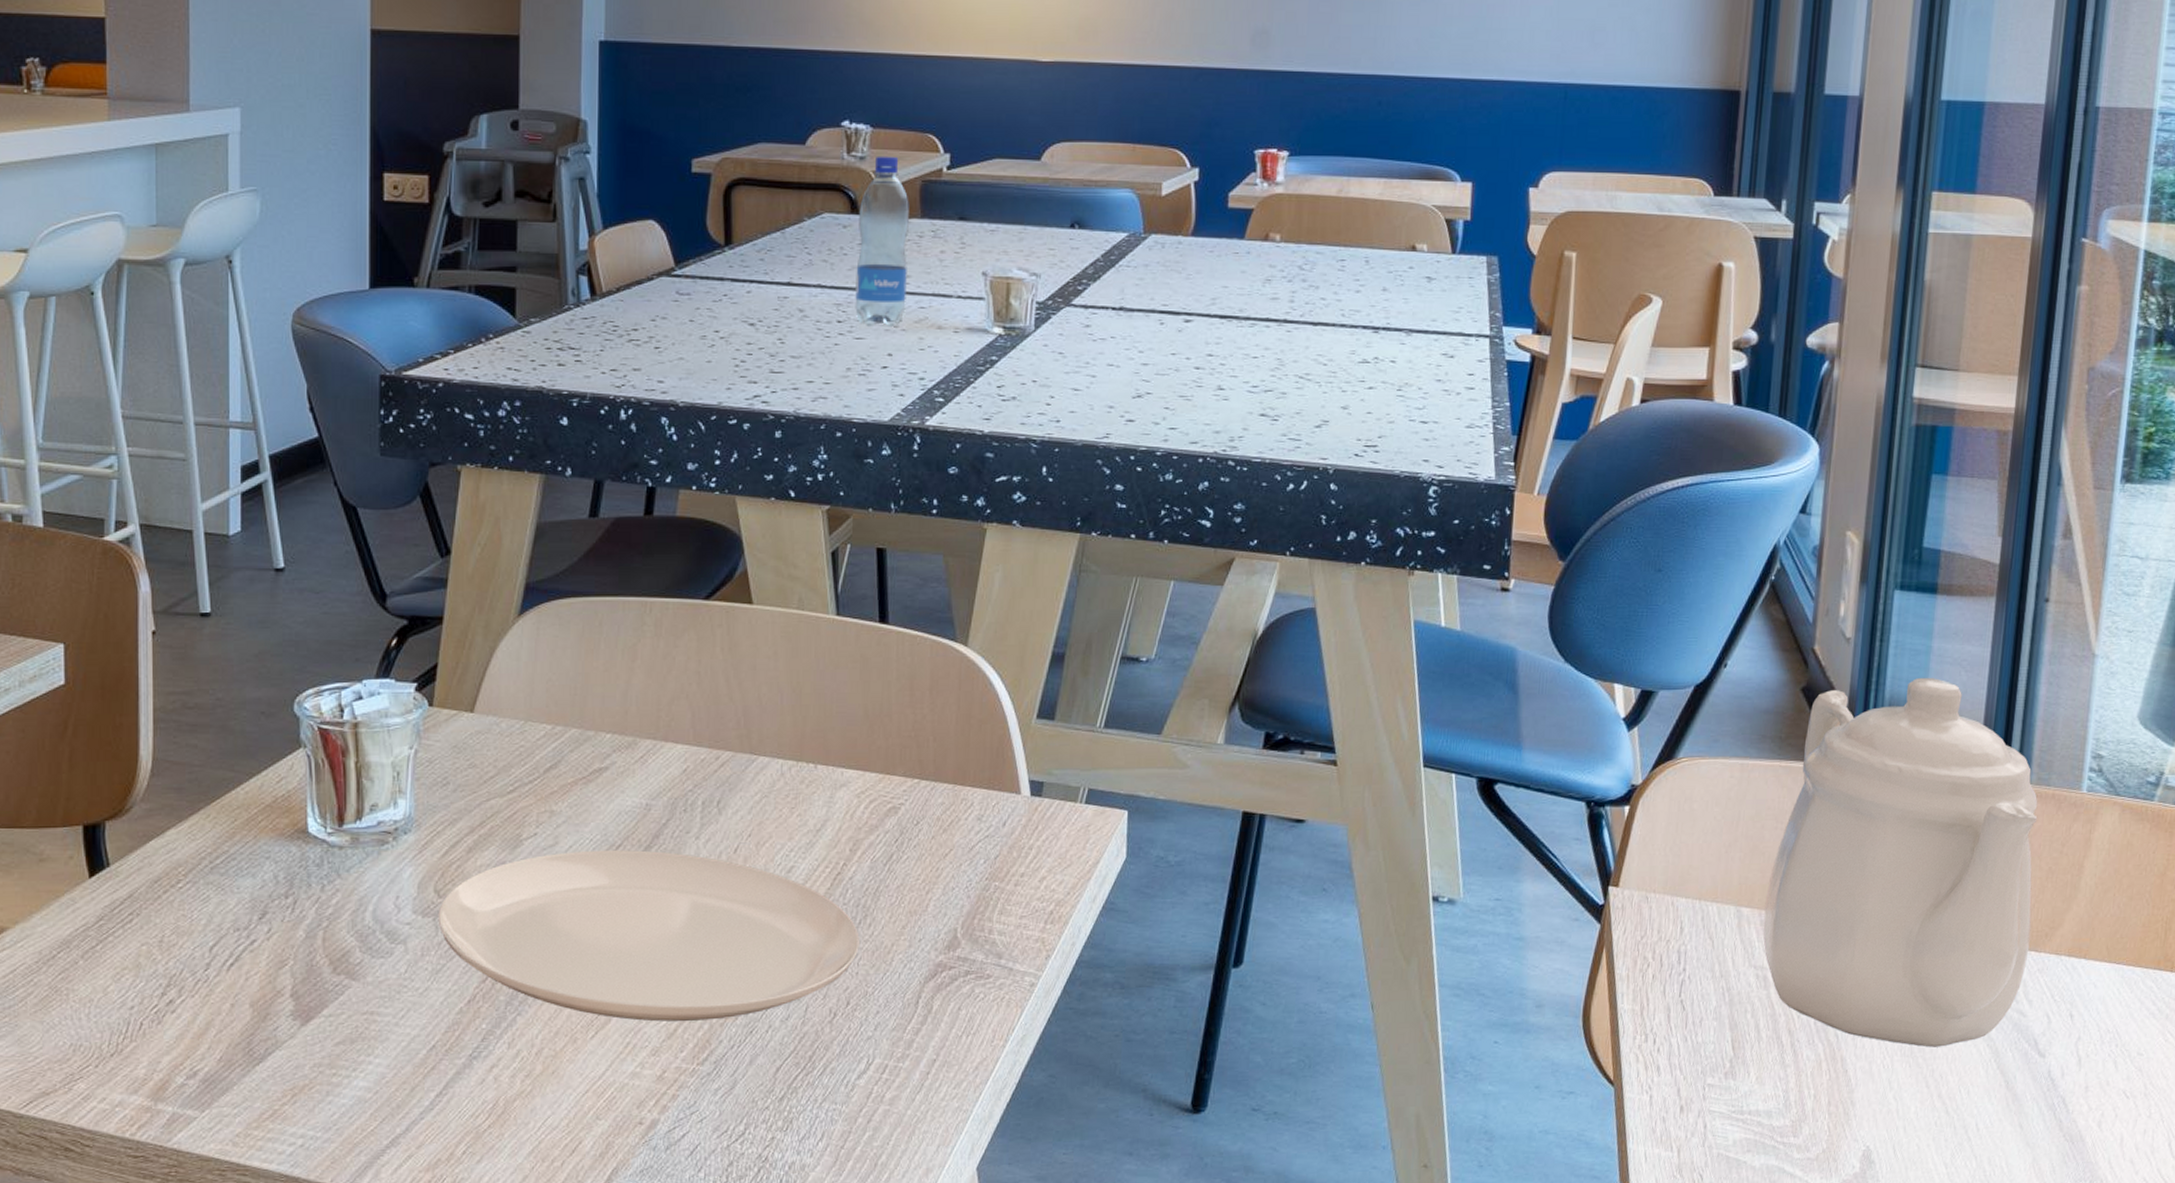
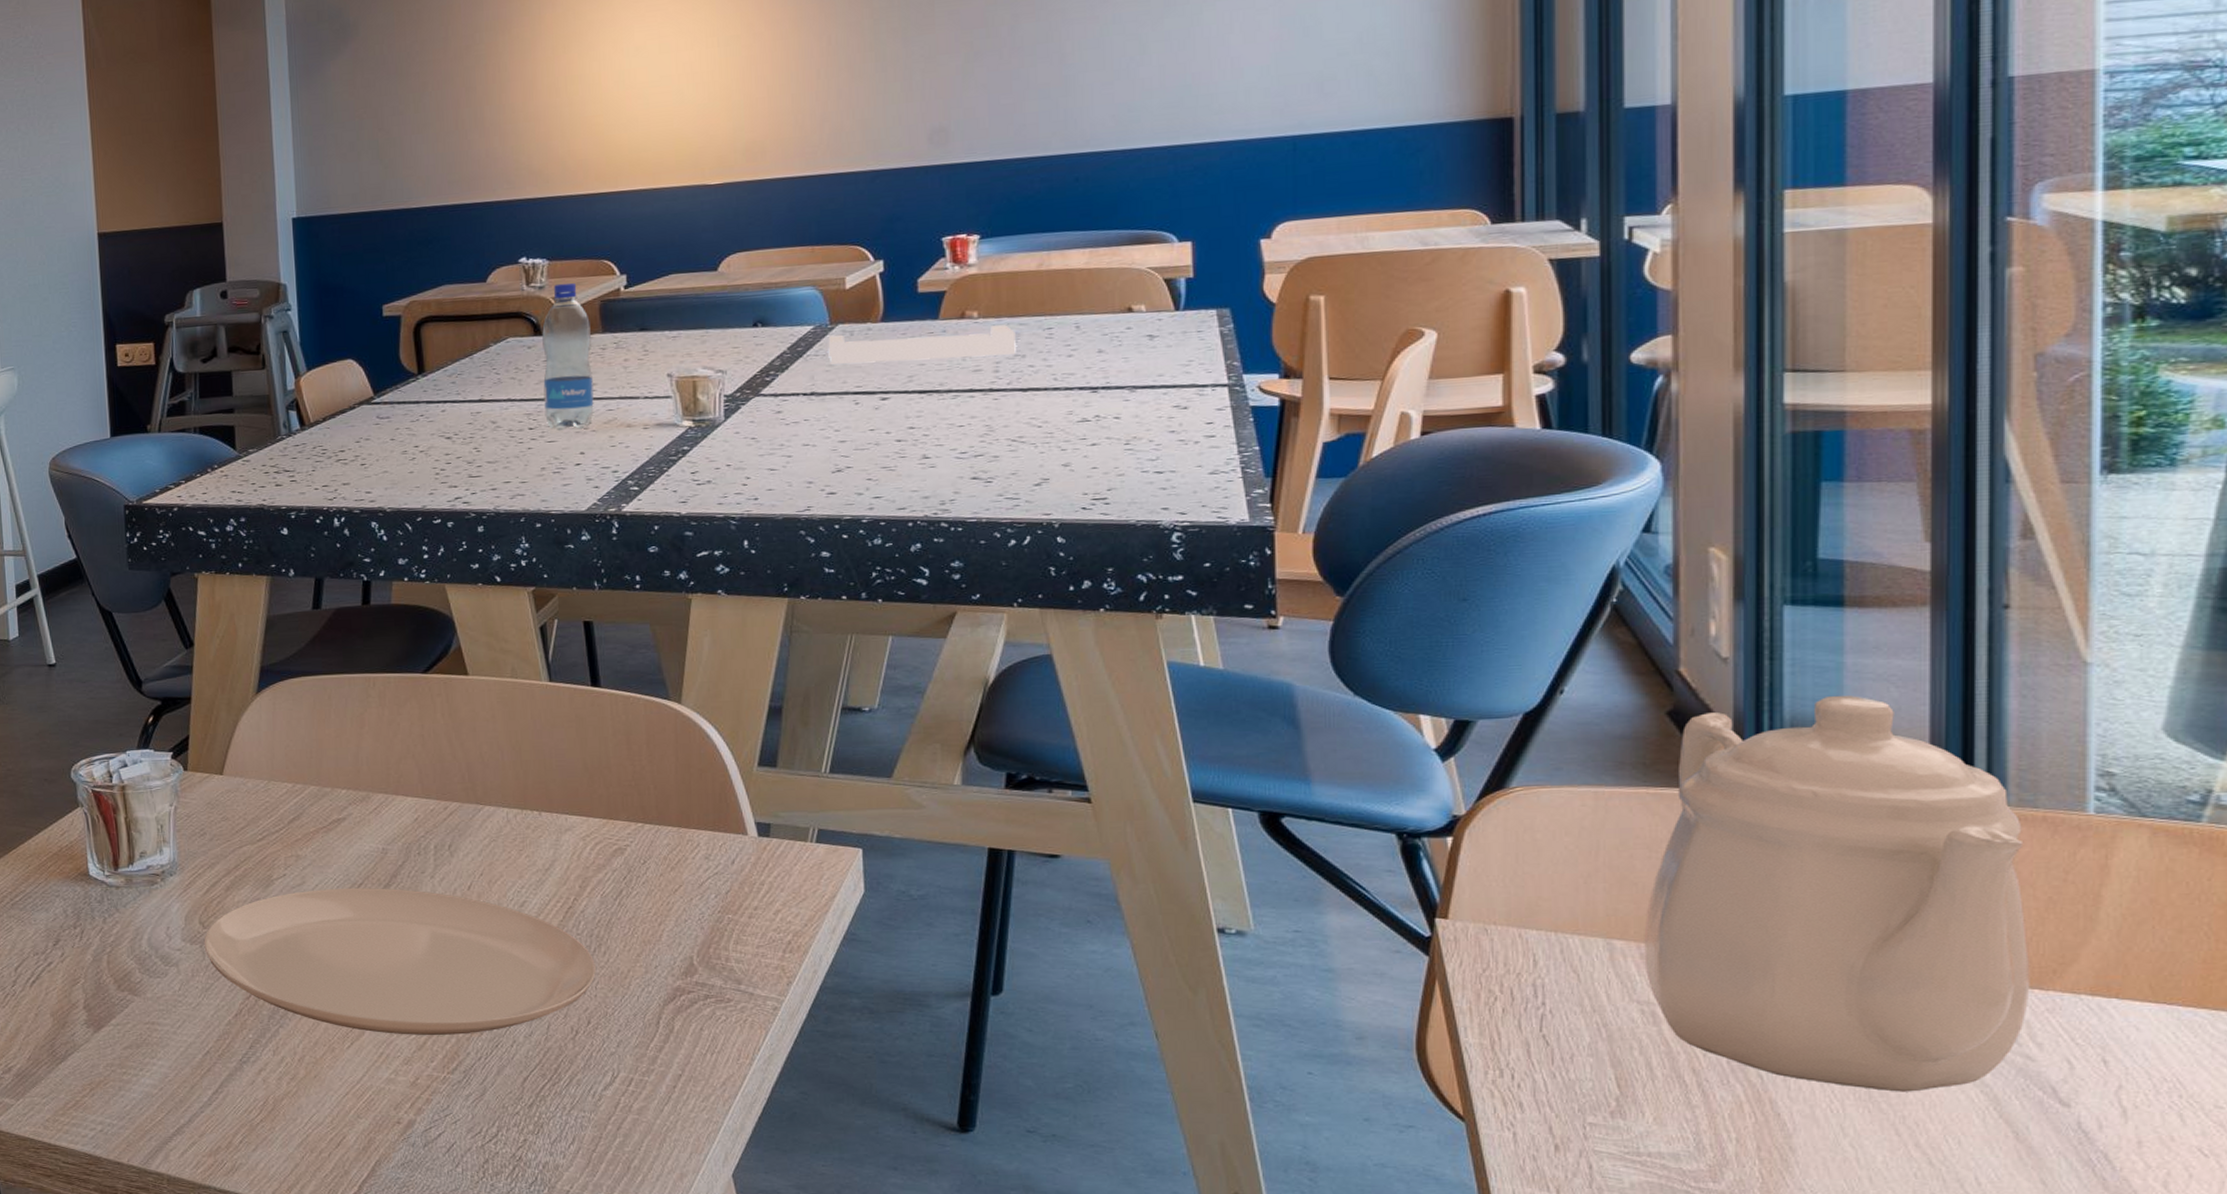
tray: none [1139,245,1312,286] -> present [828,325,1016,365]

